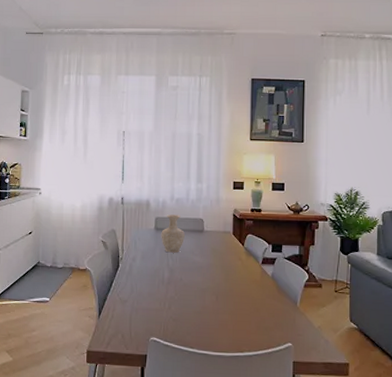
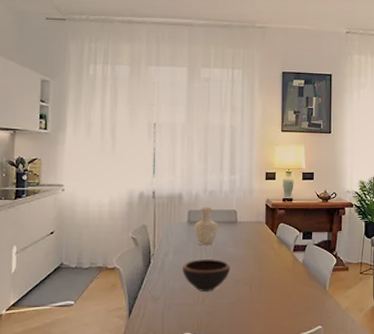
bowl: none [150,266,197,299] -> present [183,259,231,292]

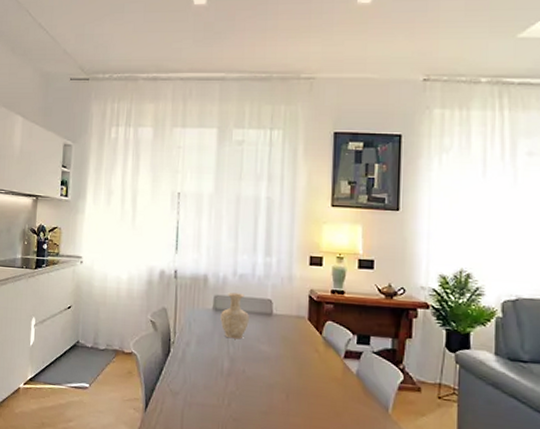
bowl: present [183,259,231,292] -> none [206,354,263,394]

